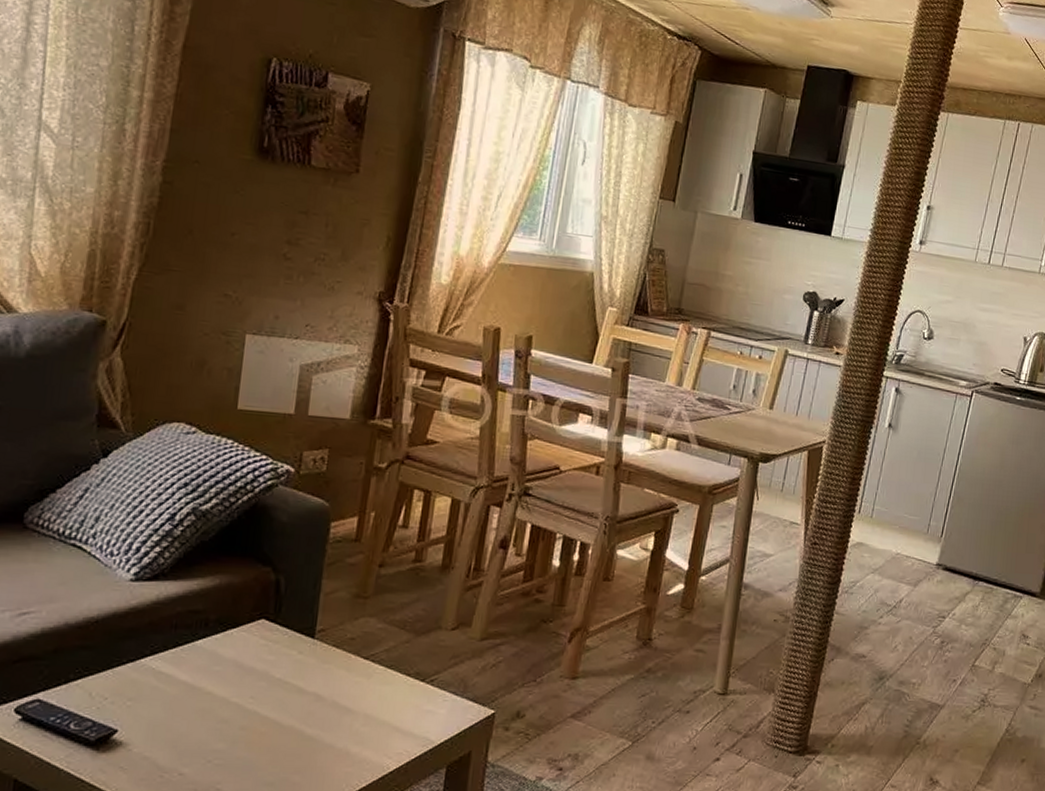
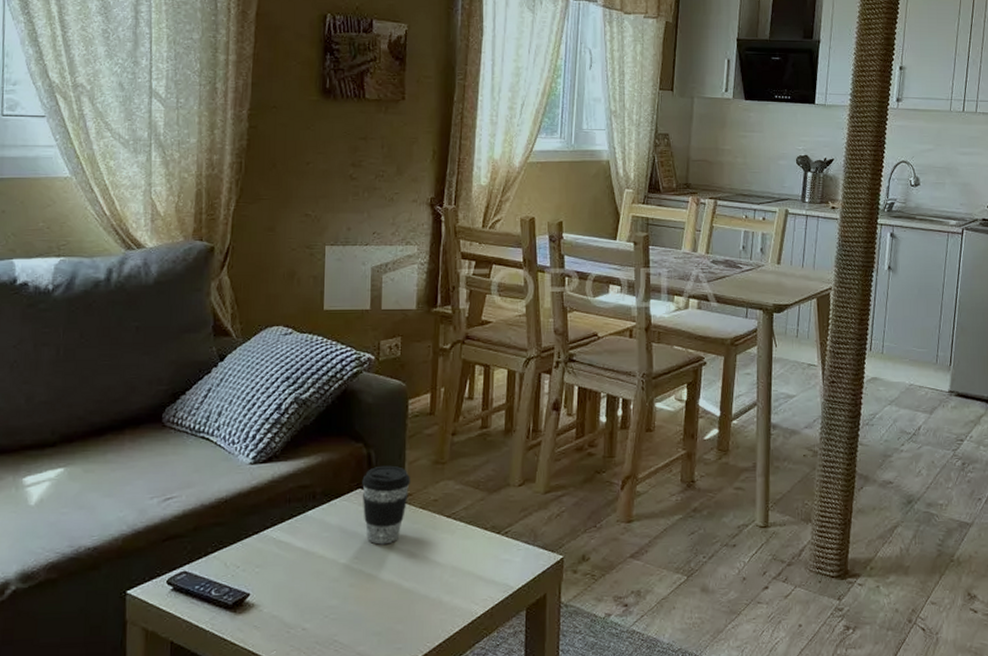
coffee cup: none [264,594,326,685] -> present [362,465,411,545]

